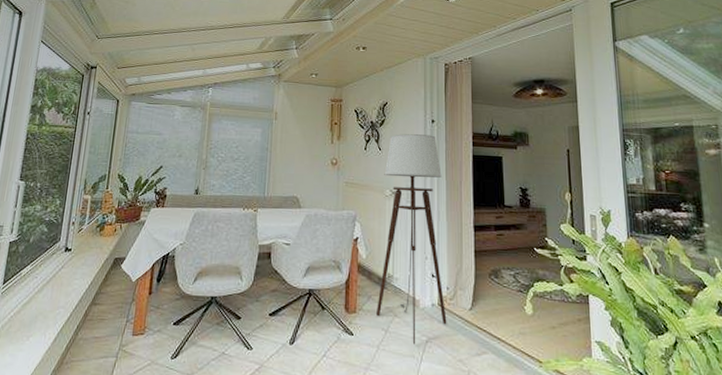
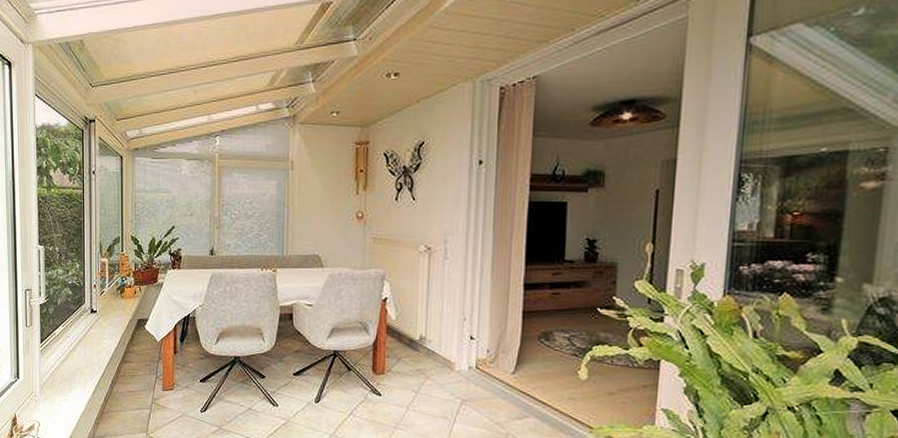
floor lamp: present [377,134,447,345] -> none [407,179,488,407]

